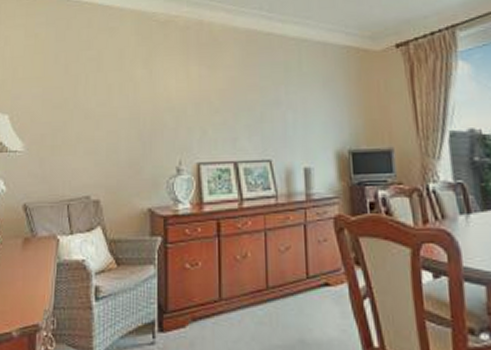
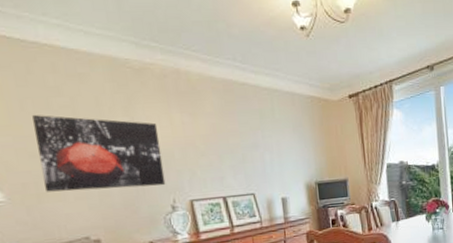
wall art: none [60,67,174,145] -> present [32,115,166,192]

